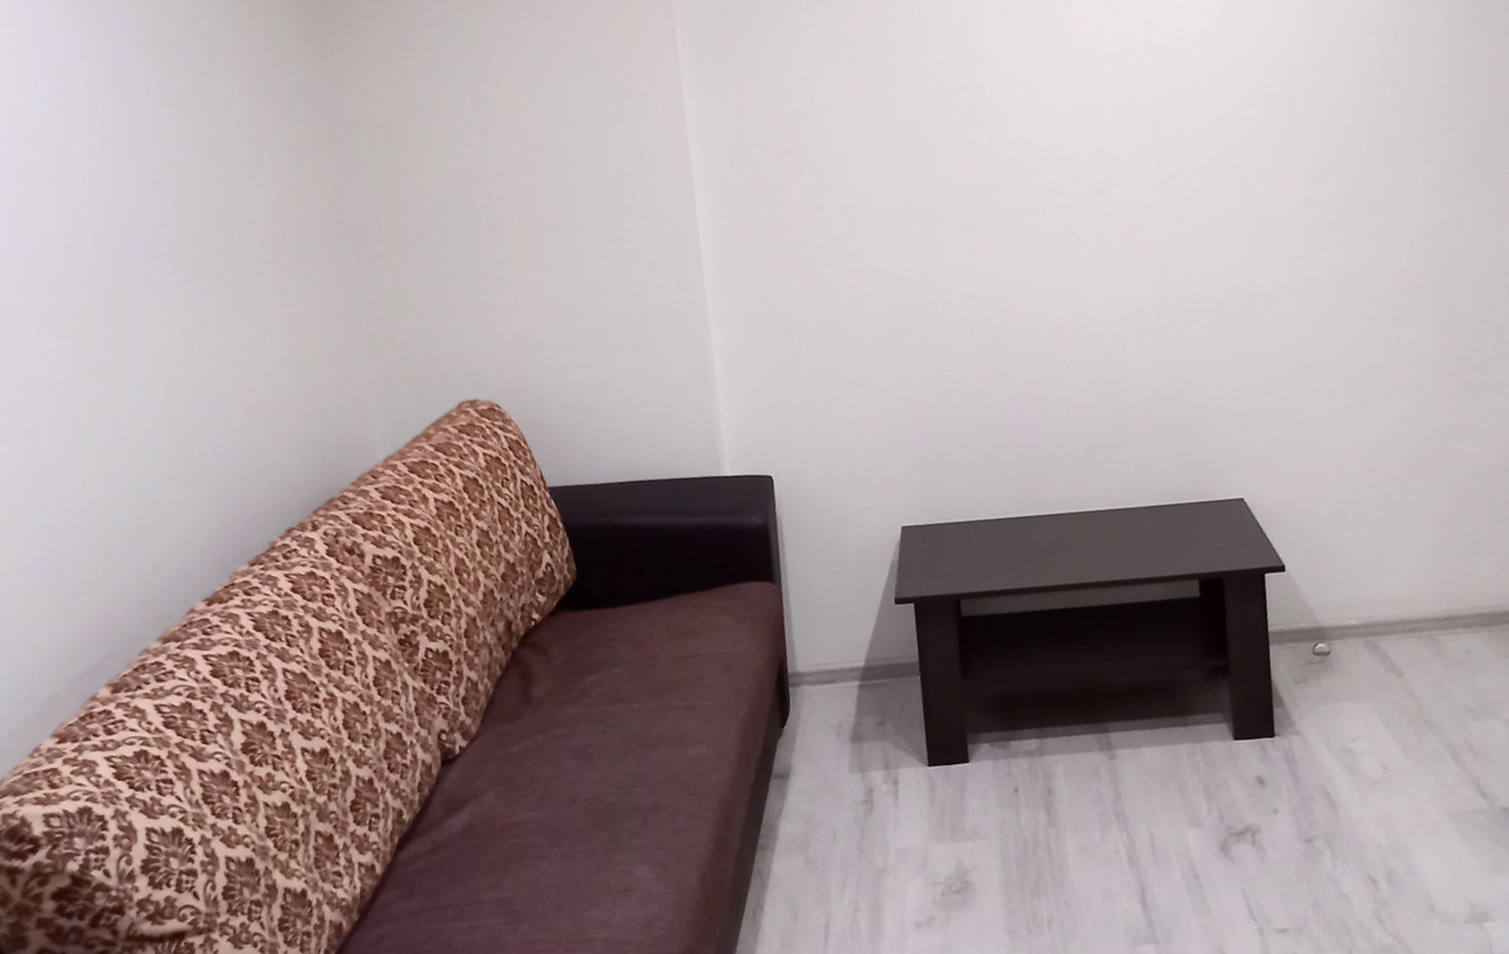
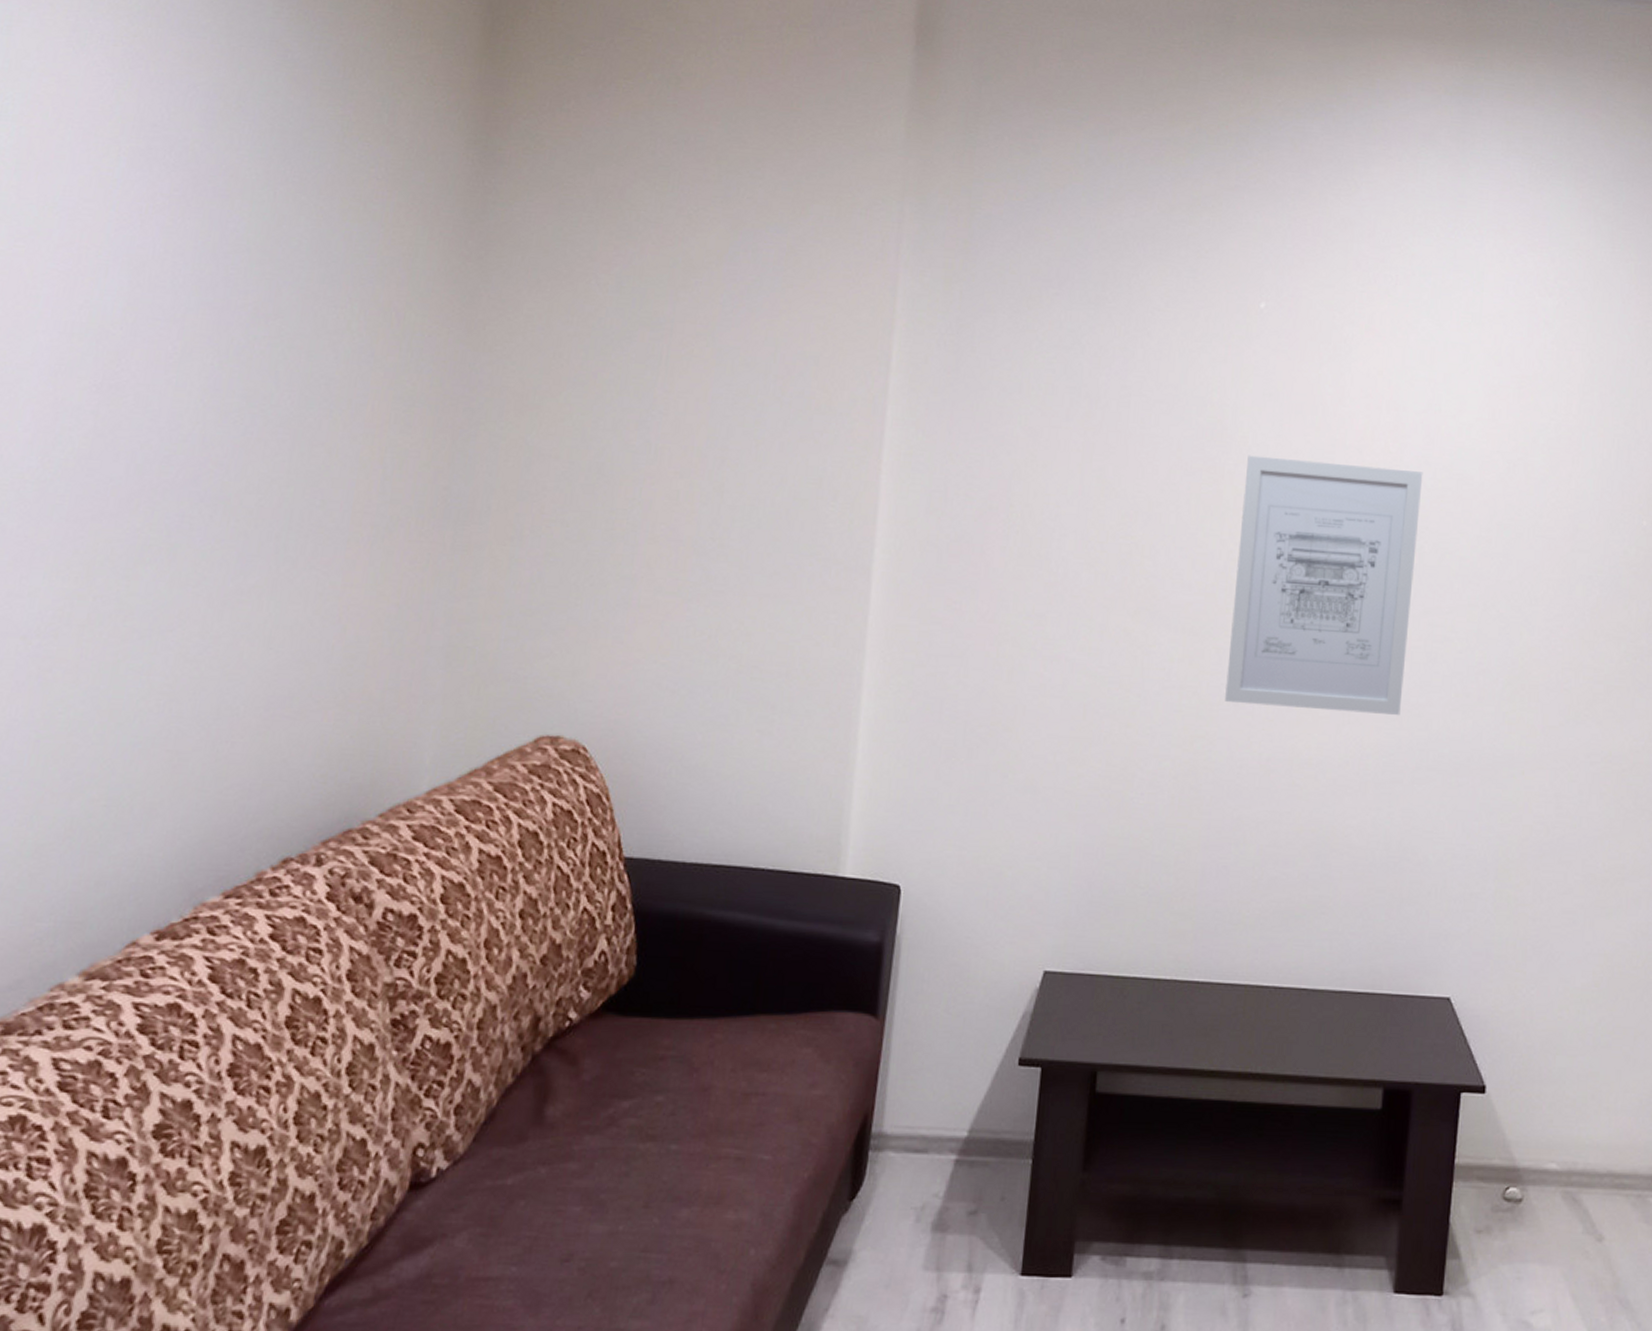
wall art: none [994,55,1163,282] -> present [1225,455,1423,715]

